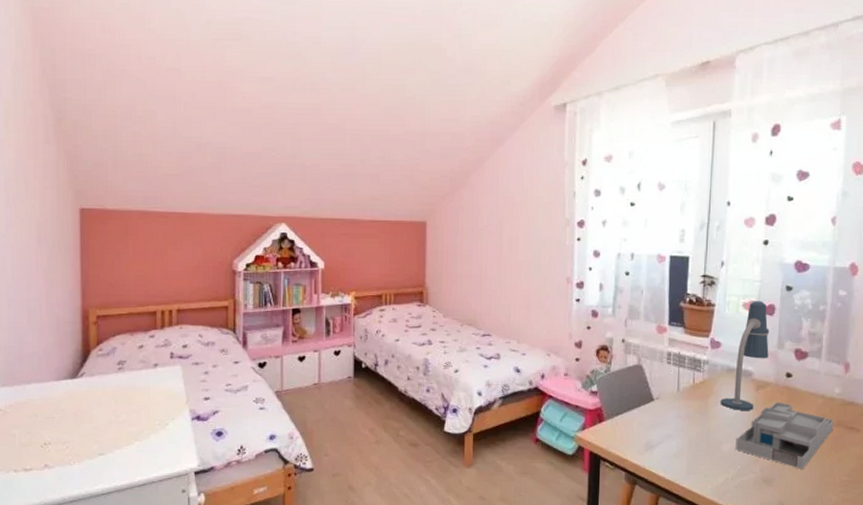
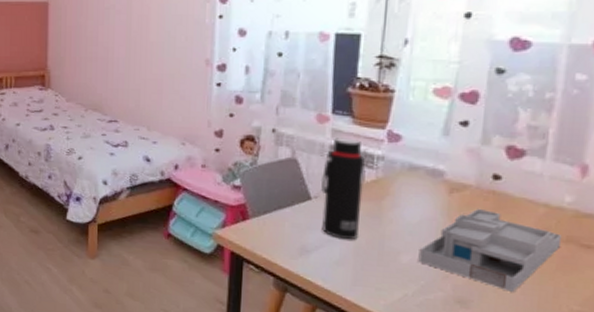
water bottle: none [661,346,695,435] -> present [321,138,366,240]
desk lamp: present [720,301,769,410] -> none [399,86,469,217]

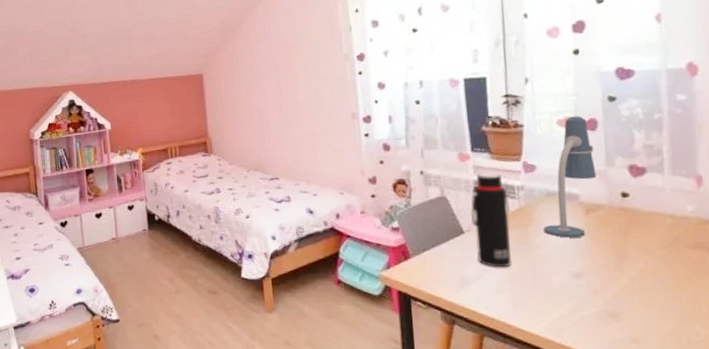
desk lamp: none [399,86,469,217] -> present [543,116,596,238]
desk organizer: present [418,208,563,292] -> none [568,225,692,300]

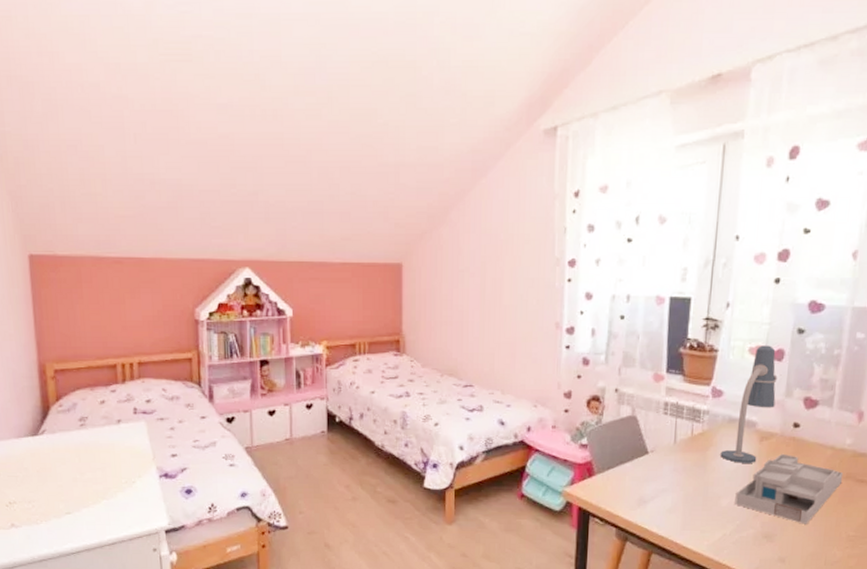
water bottle: present [471,173,511,268] -> none [657,395,694,489]
desk organizer: none [568,225,692,300] -> present [735,453,844,524]

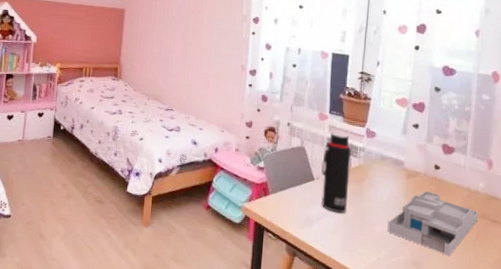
water bottle: none [657,395,694,489] -> present [321,132,352,214]
desk lamp: present [720,345,776,463] -> none [374,98,419,197]

